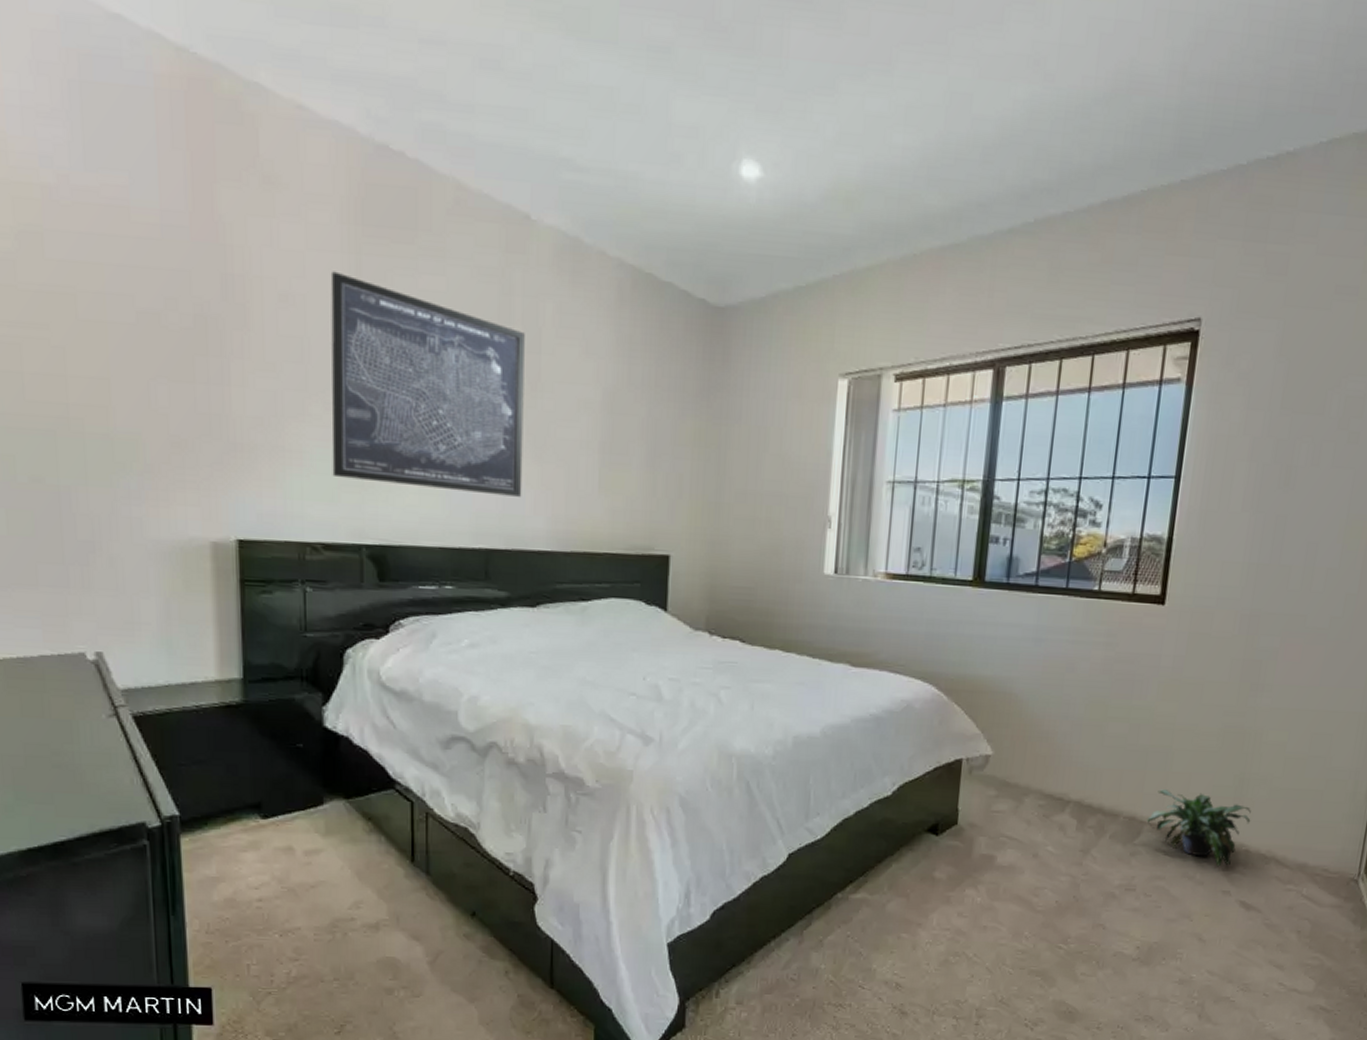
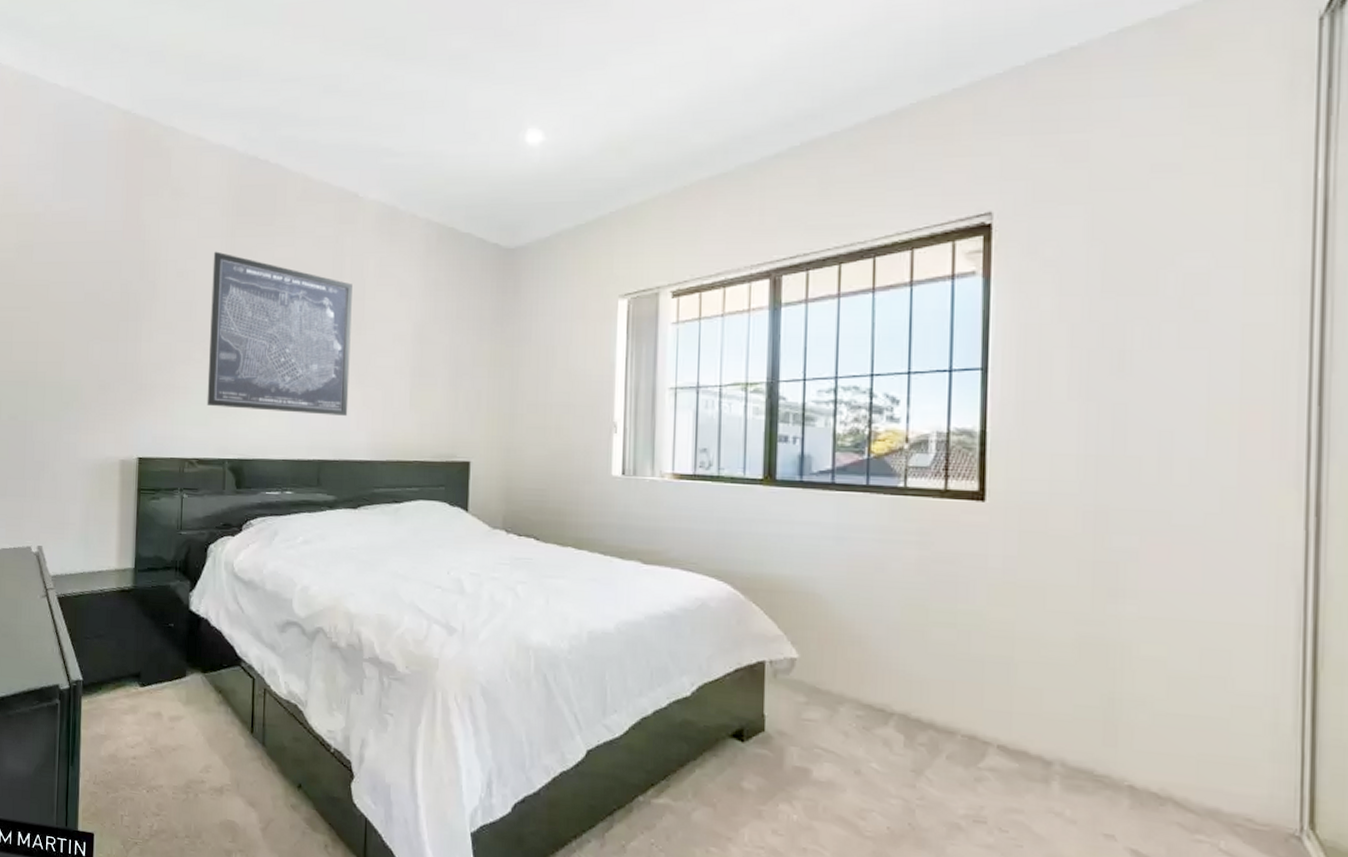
potted plant: present [1146,789,1251,867] -> none [991,706,1131,804]

